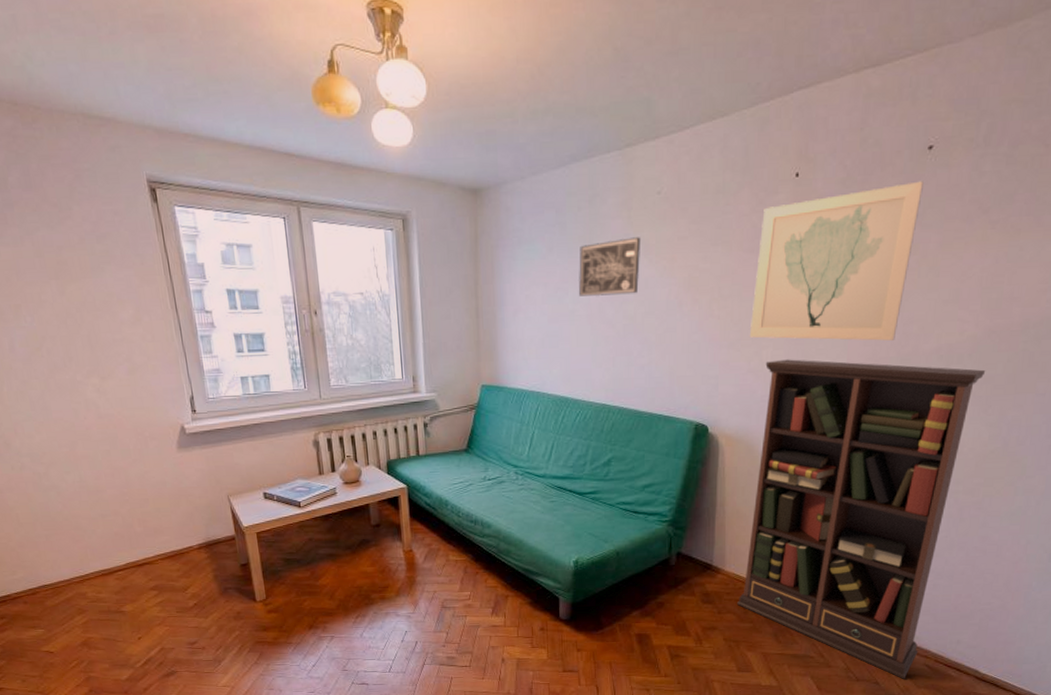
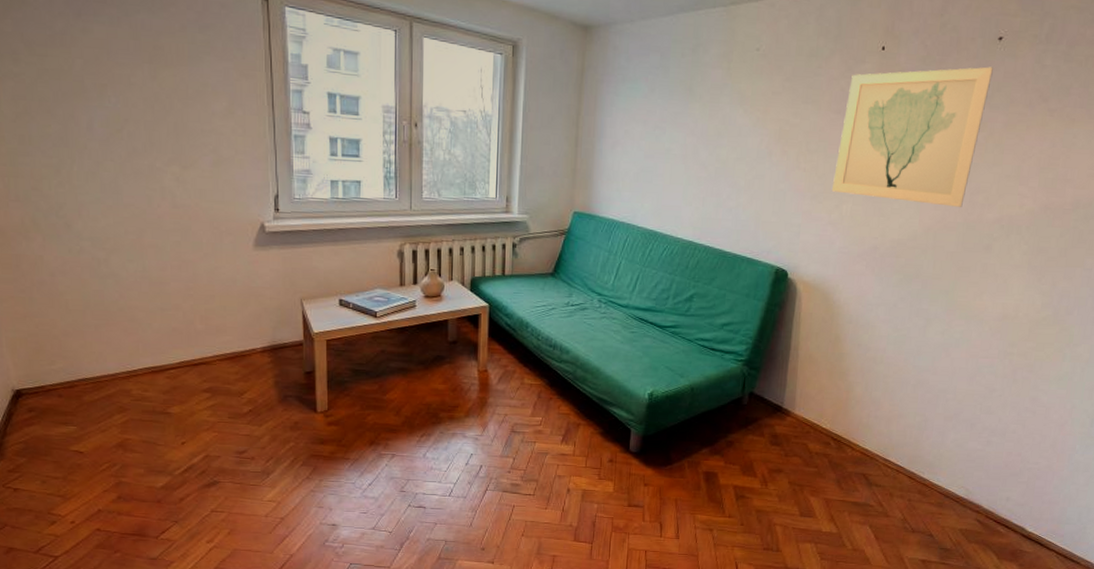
wall art: present [578,237,641,296] -> none [675,87,739,140]
bookcase: present [736,359,986,679] -> none [803,215,1041,533]

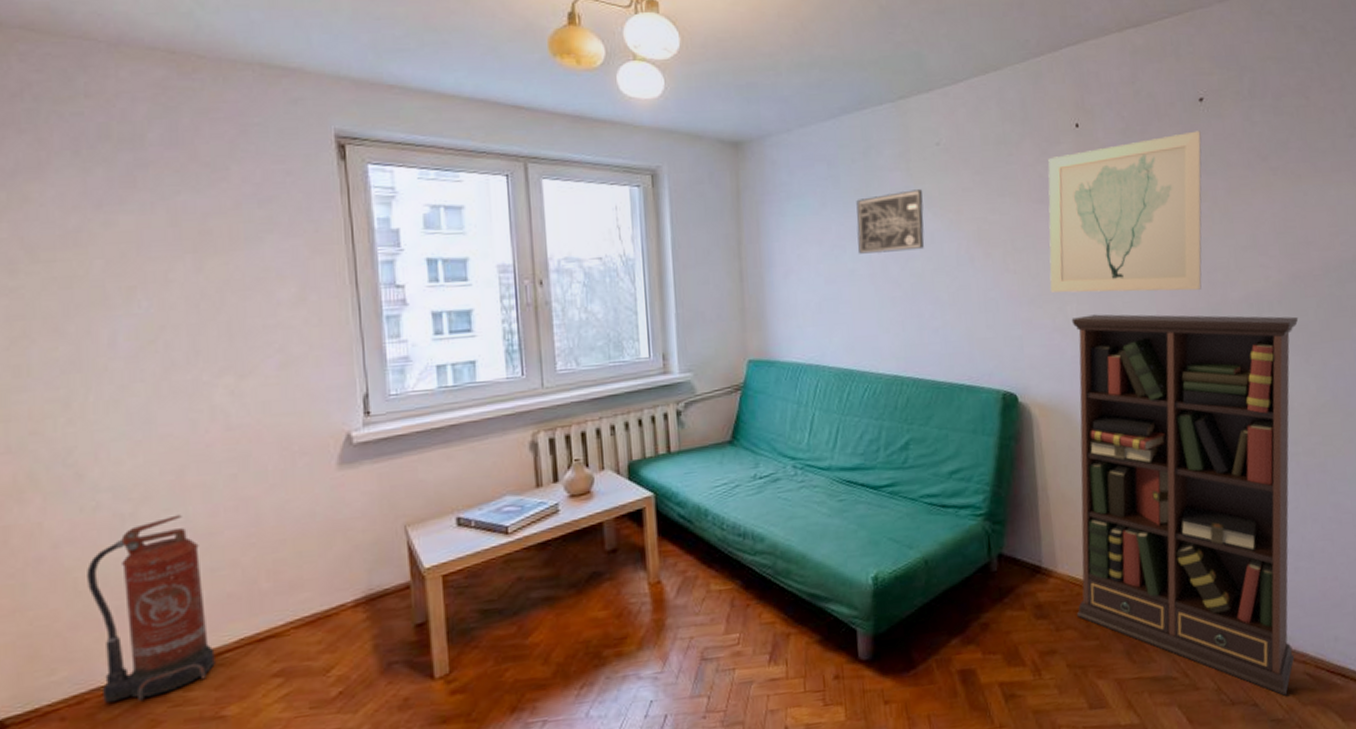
fire extinguisher: none [74,265,164,393] -> present [85,514,215,702]
wall art: none [675,87,739,140] -> present [856,189,925,254]
bookcase: none [803,215,1041,533] -> present [1071,314,1299,696]

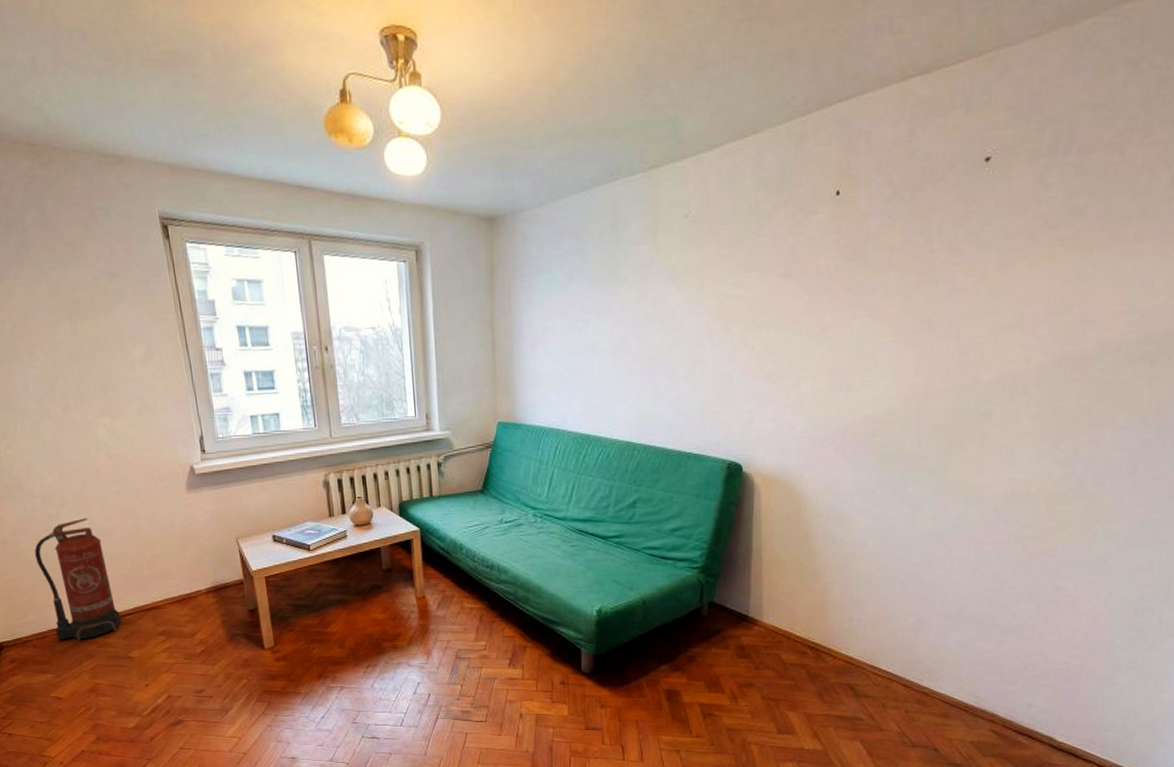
wall art: present [856,189,925,254] -> none [600,263,668,327]
wall art: present [1048,131,1202,293] -> none [786,196,980,371]
bookcase: present [1071,314,1299,696] -> none [775,392,1056,746]

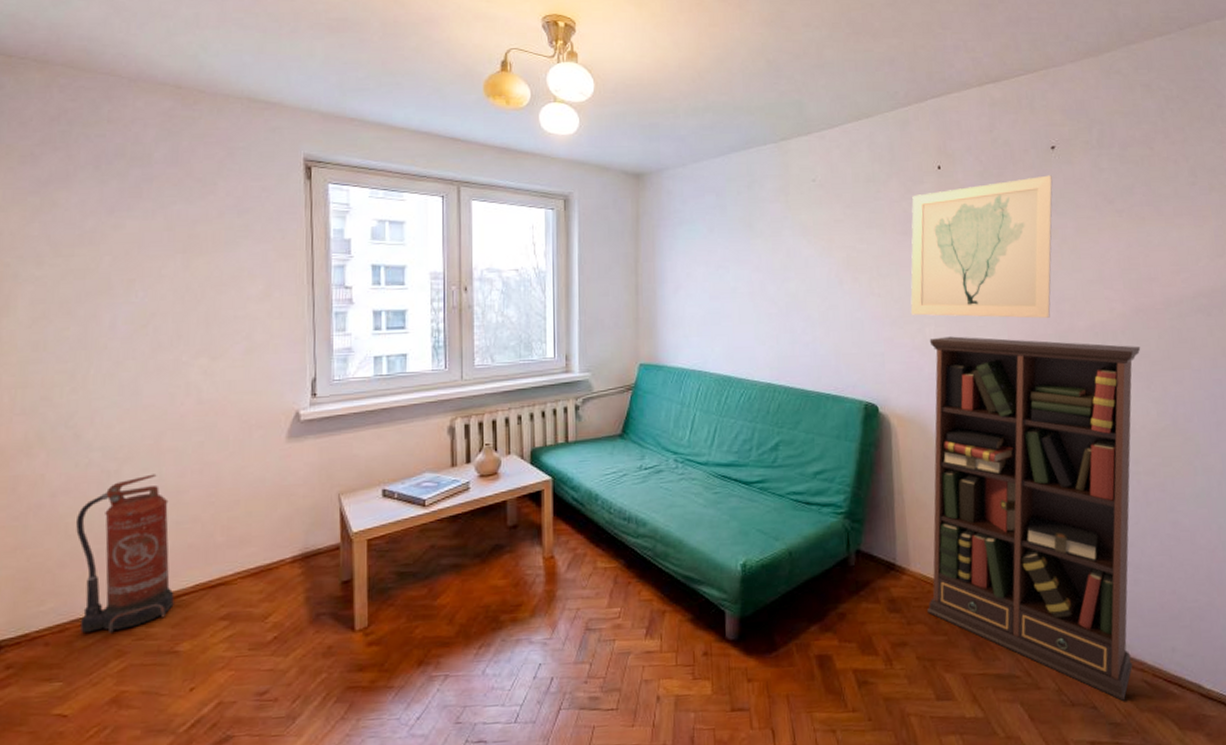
bookcase: none [775,392,1056,746] -> present [926,336,1141,701]
wall art: none [786,196,980,371] -> present [910,175,1053,319]

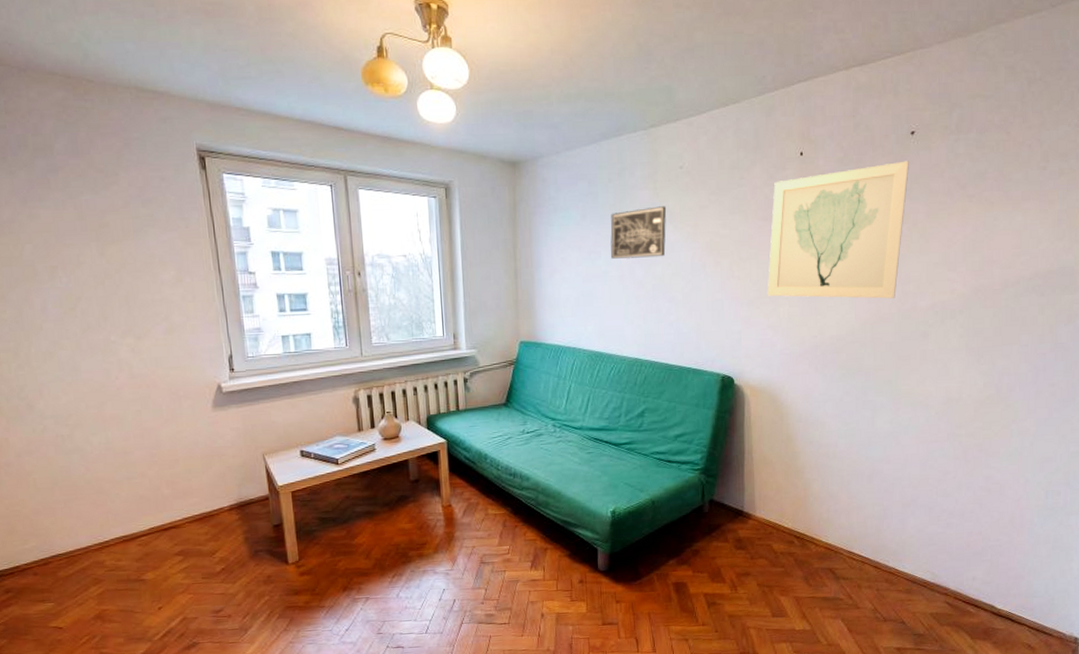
fire extinguisher: present [75,474,174,633] -> none [41,438,135,566]
wall art: none [739,219,800,274] -> present [610,206,667,259]
bookcase: present [926,336,1141,701] -> none [768,315,976,618]

